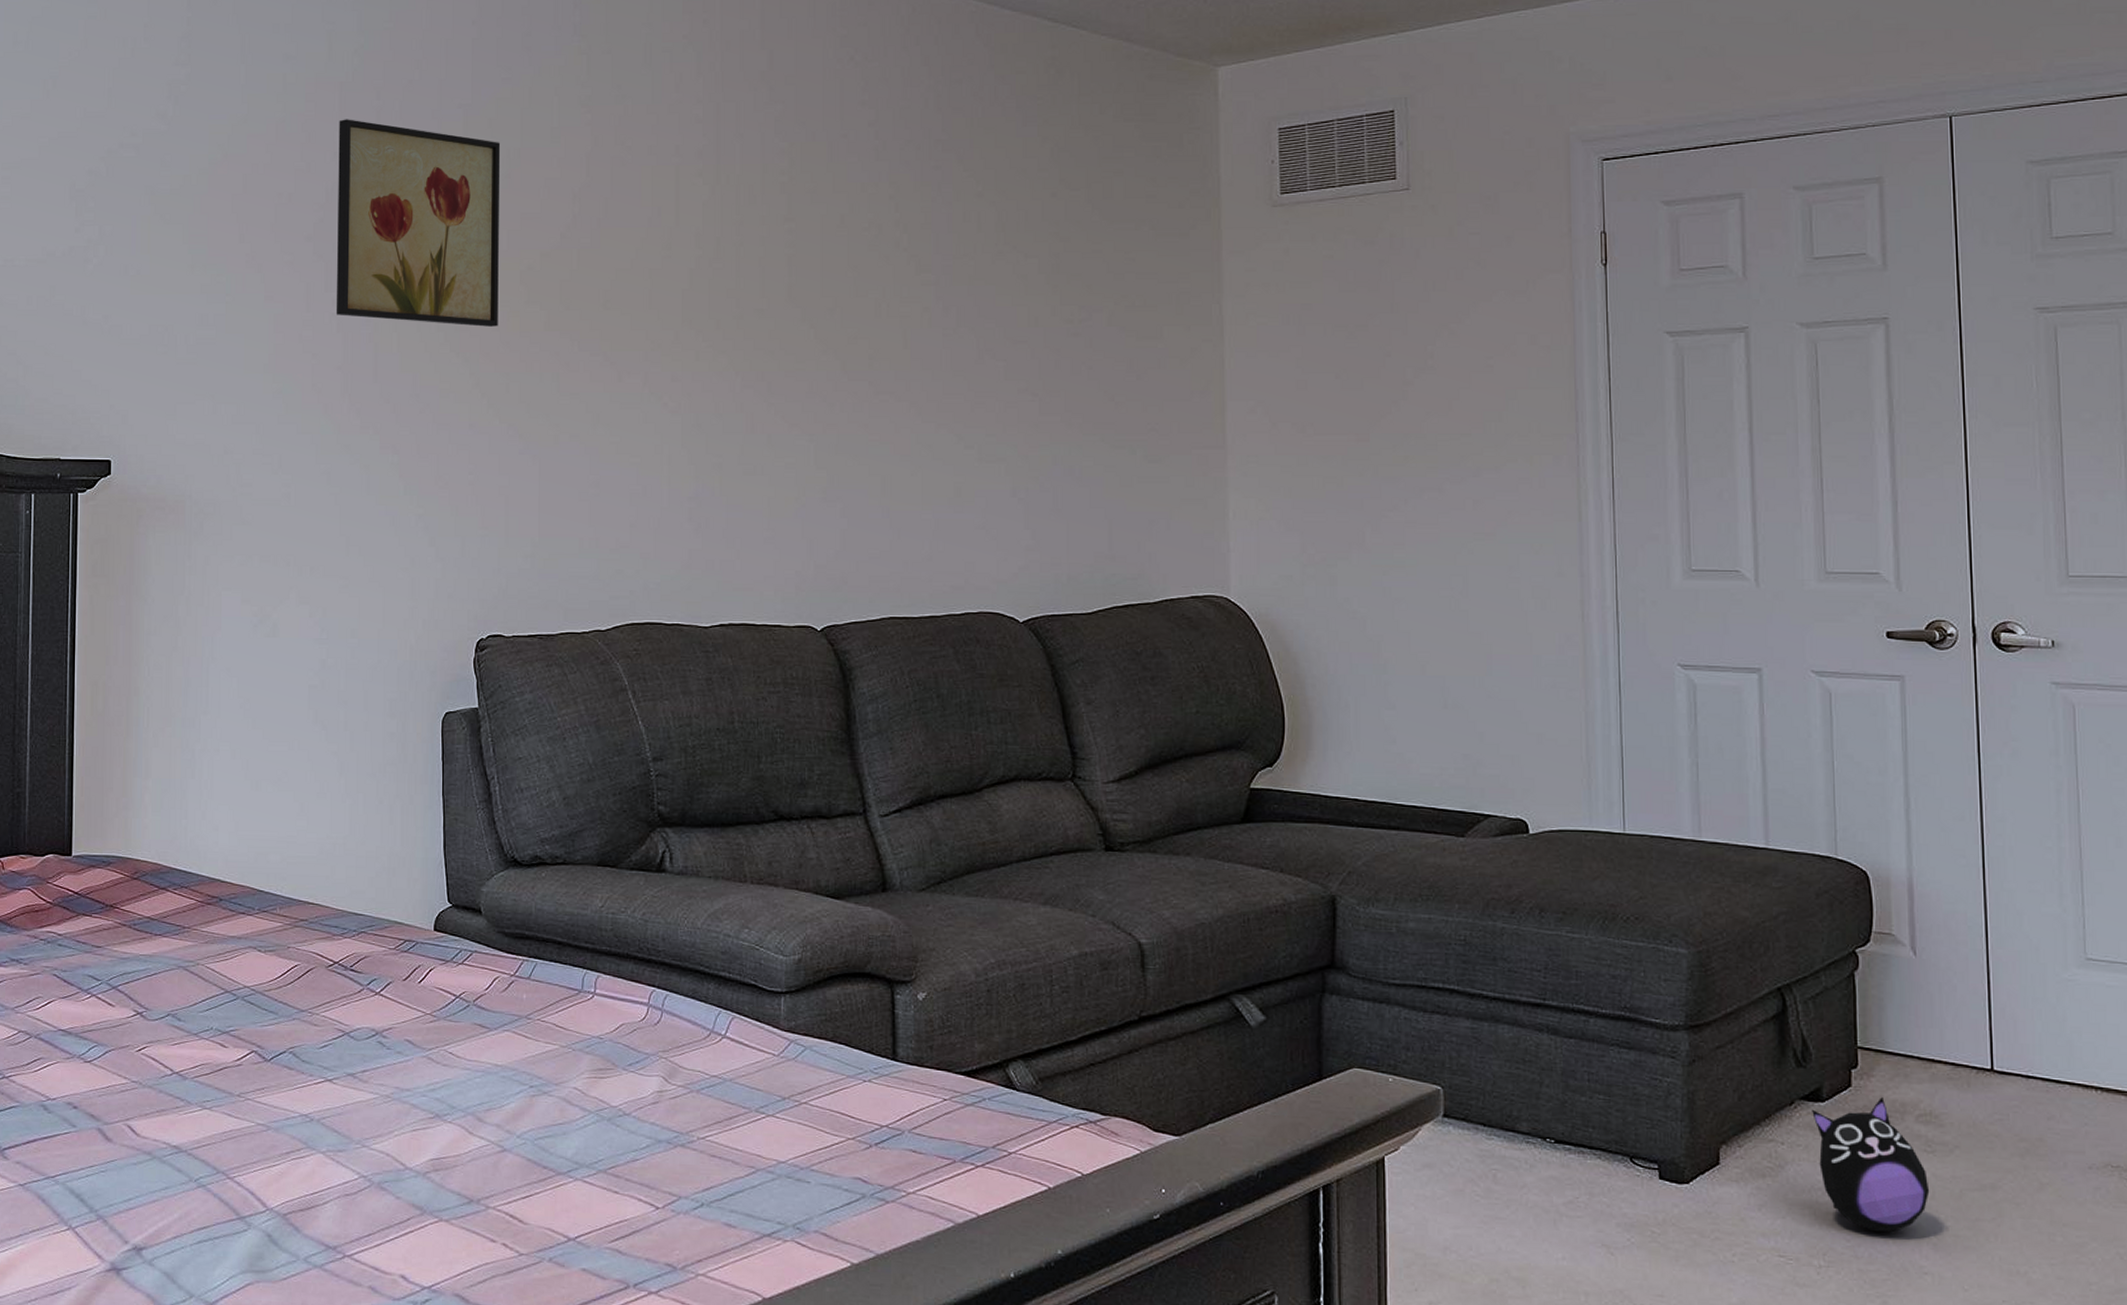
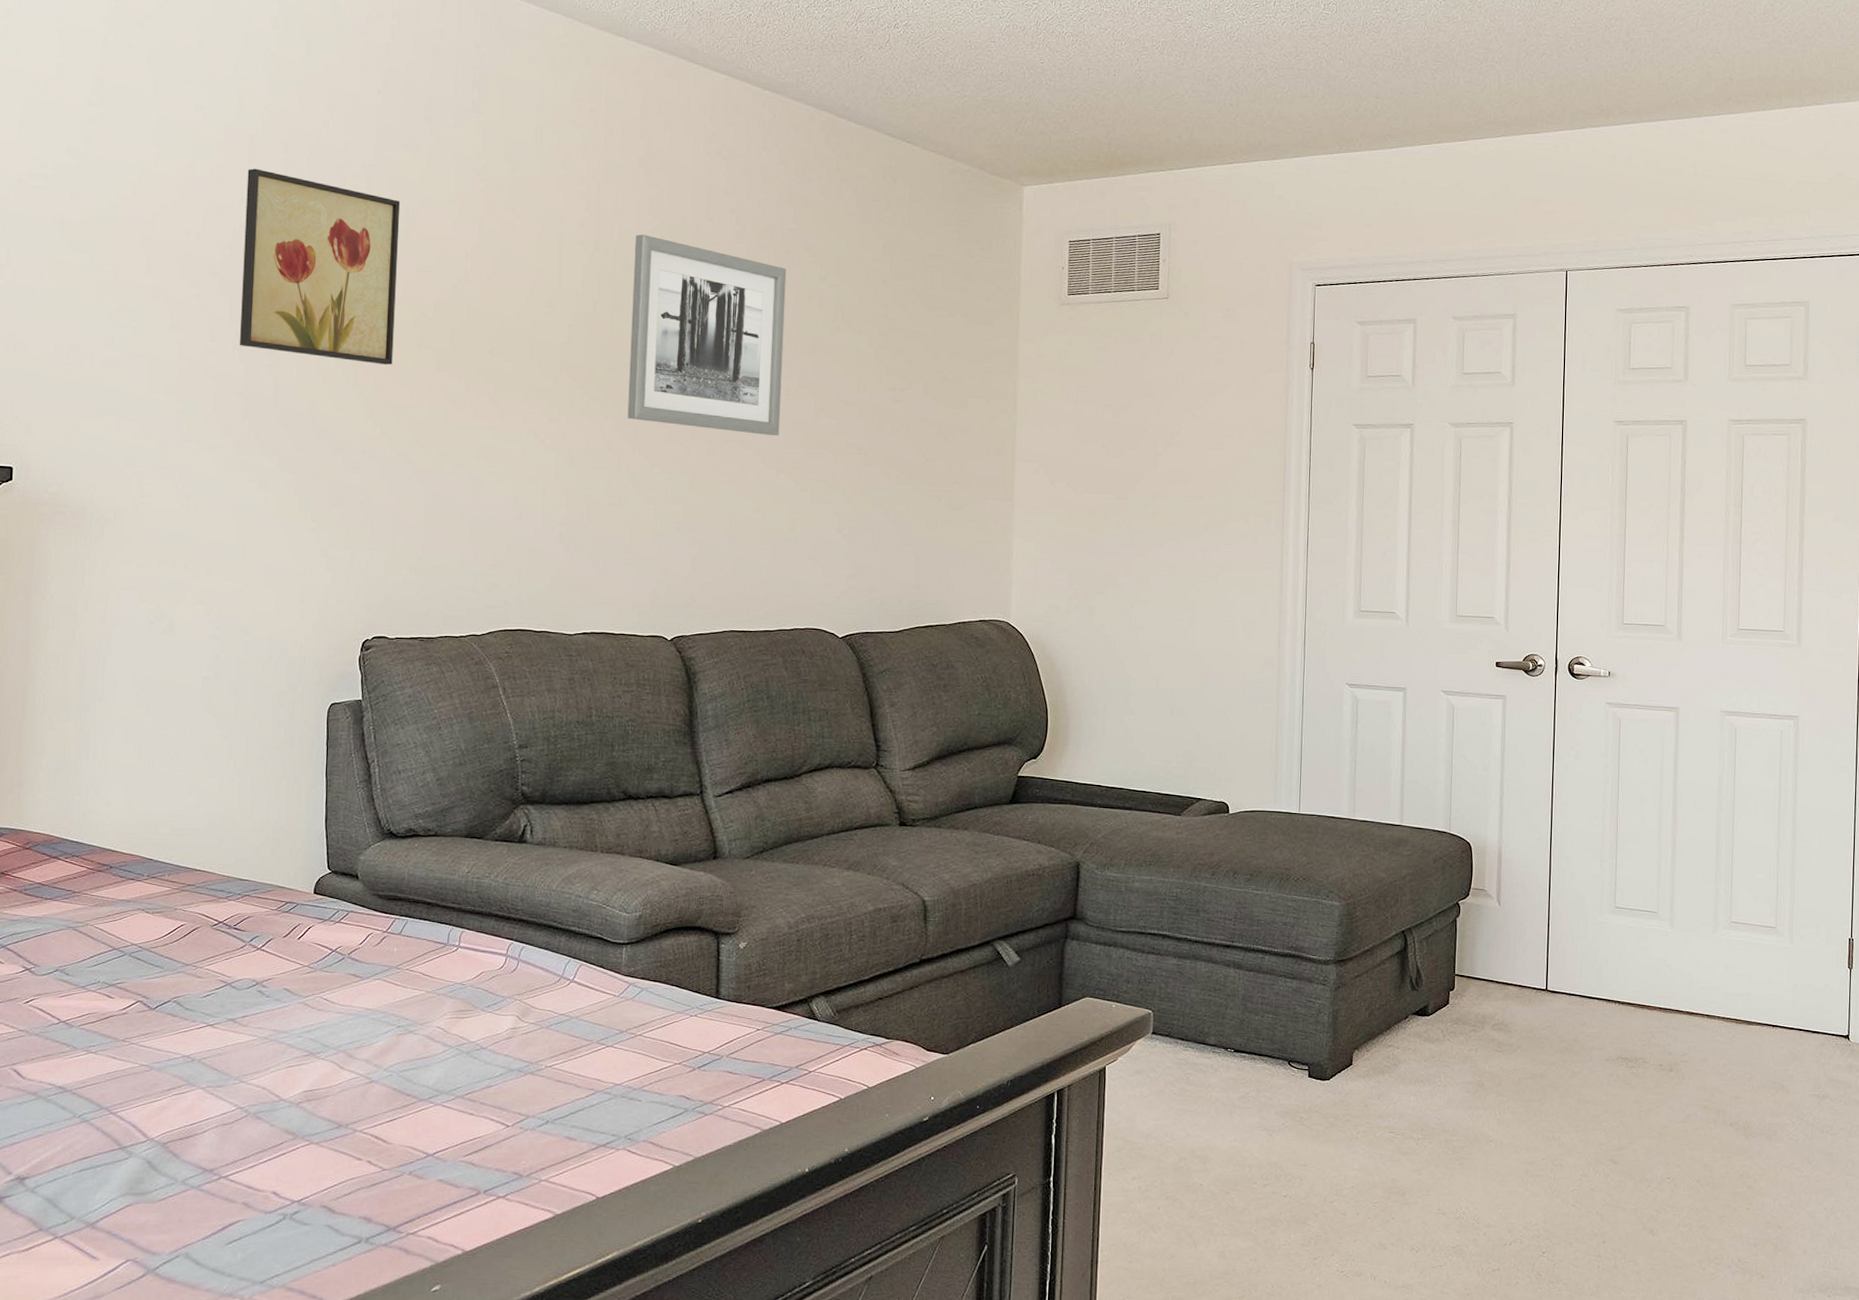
wall art: none [760,159,937,385] -> present [627,234,787,436]
plush toy: present [1812,1096,1930,1232] -> none [1420,1011,1498,1112]

